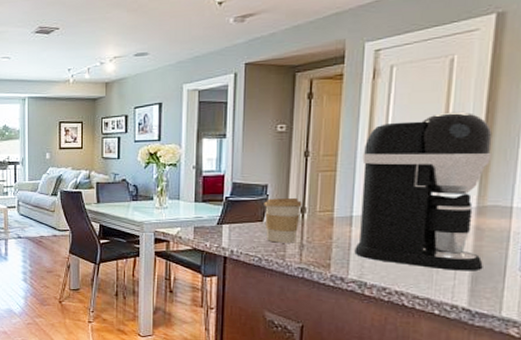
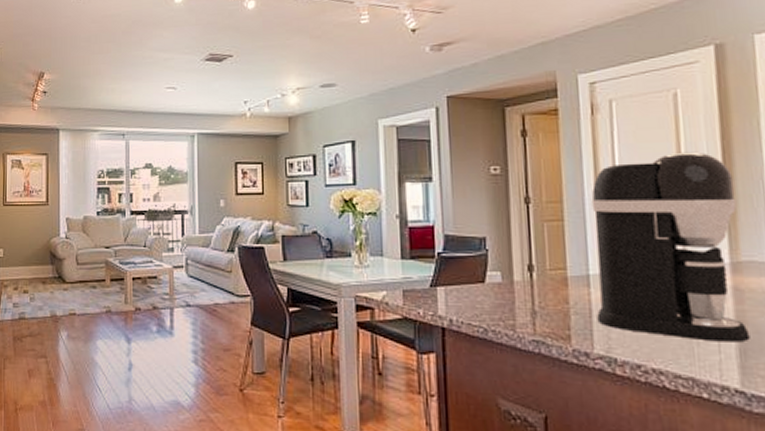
coffee cup: present [264,197,302,243] -> none [483,252,529,310]

